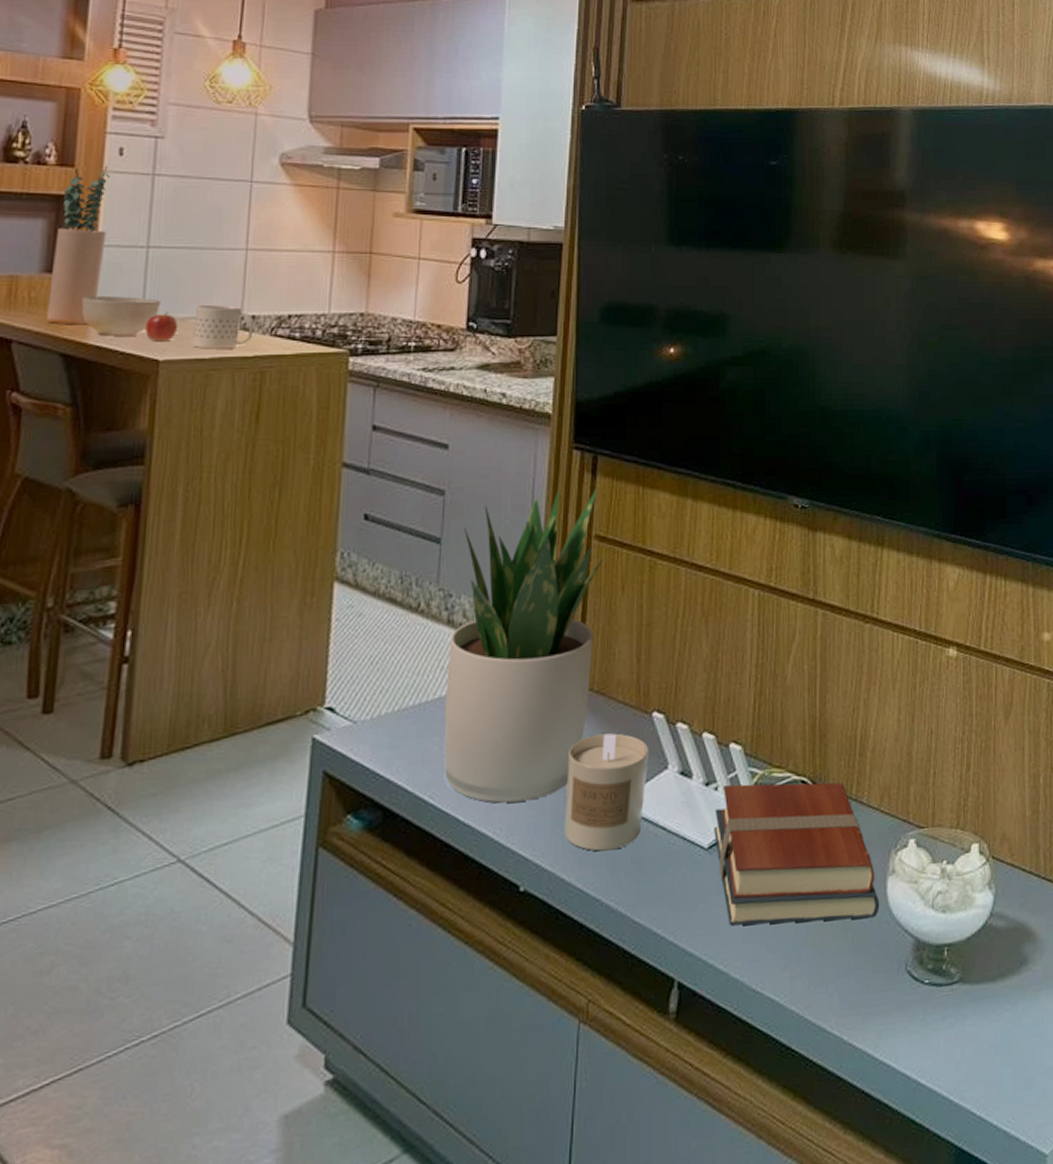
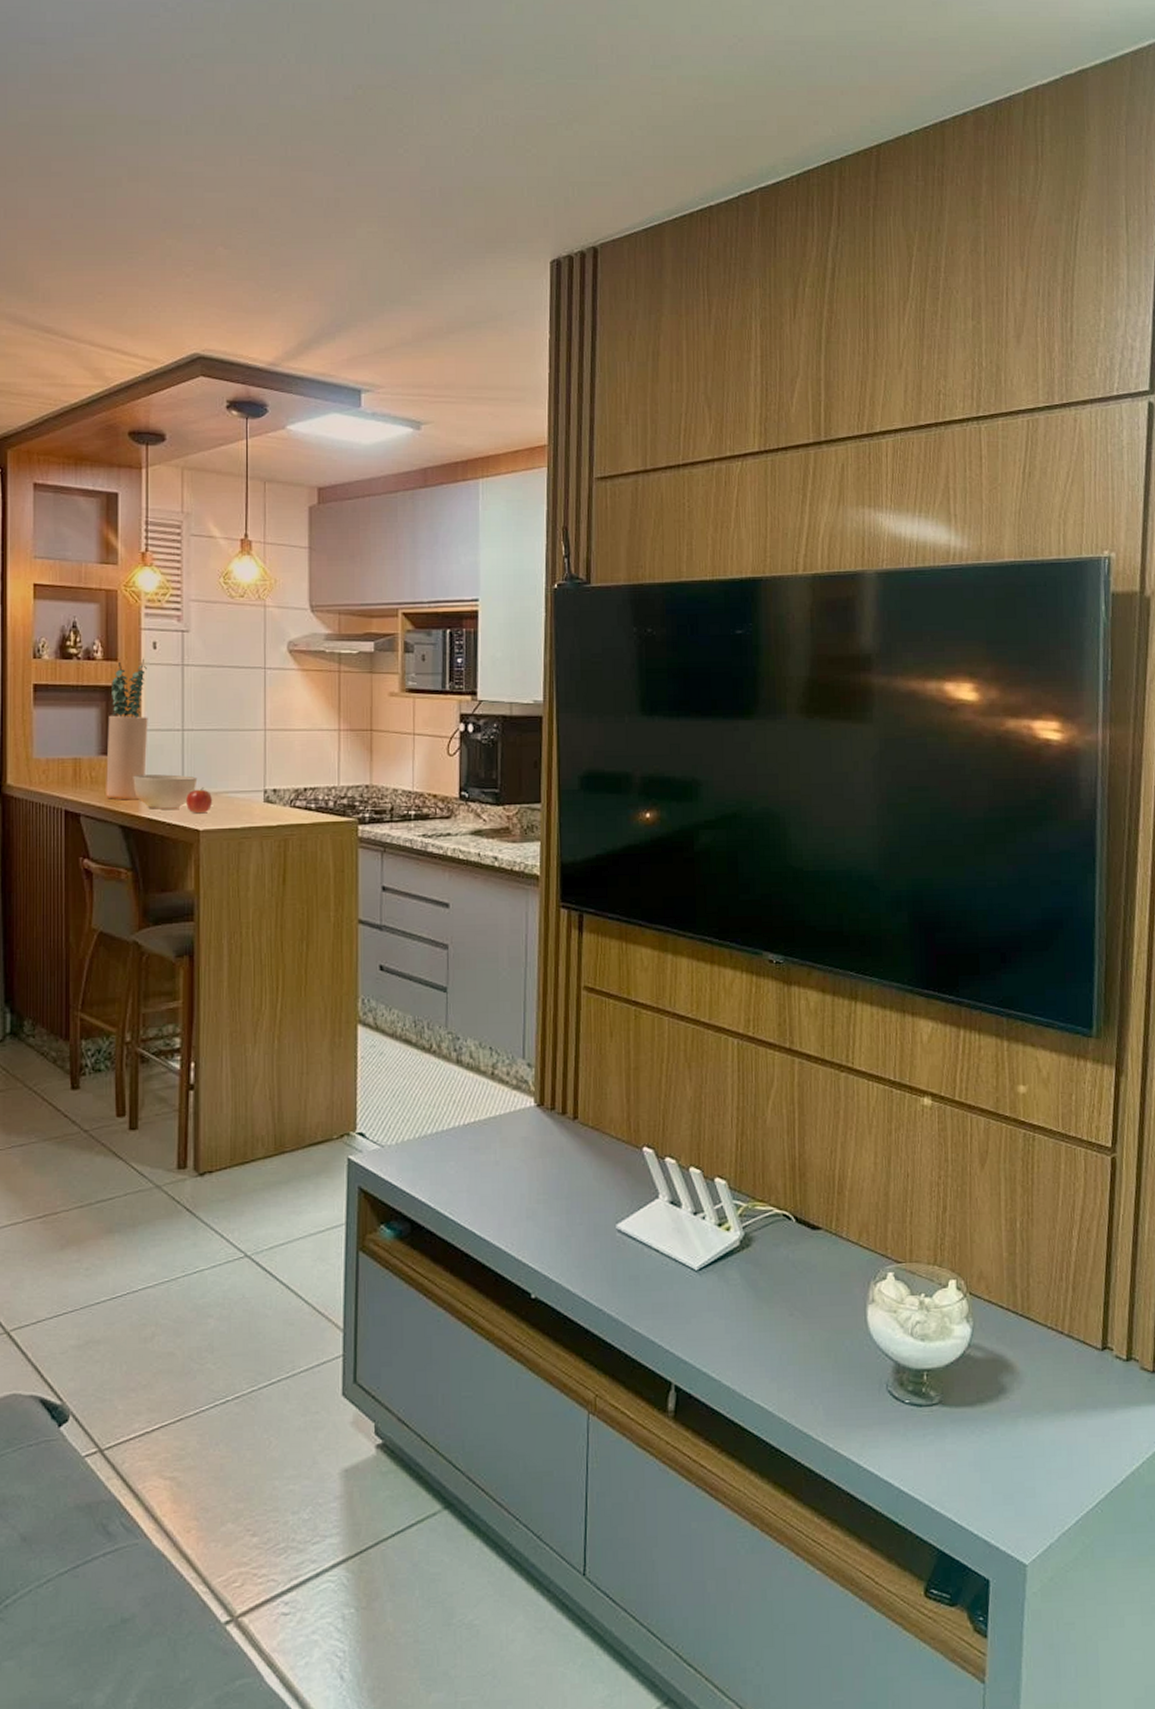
mug: present [192,306,255,349] -> none [226,781,276,820]
planter: present [444,489,605,803] -> none [458,945,594,1221]
candle: present [564,733,649,852] -> none [567,1164,641,1268]
books: present [714,782,880,926] -> none [703,1214,861,1342]

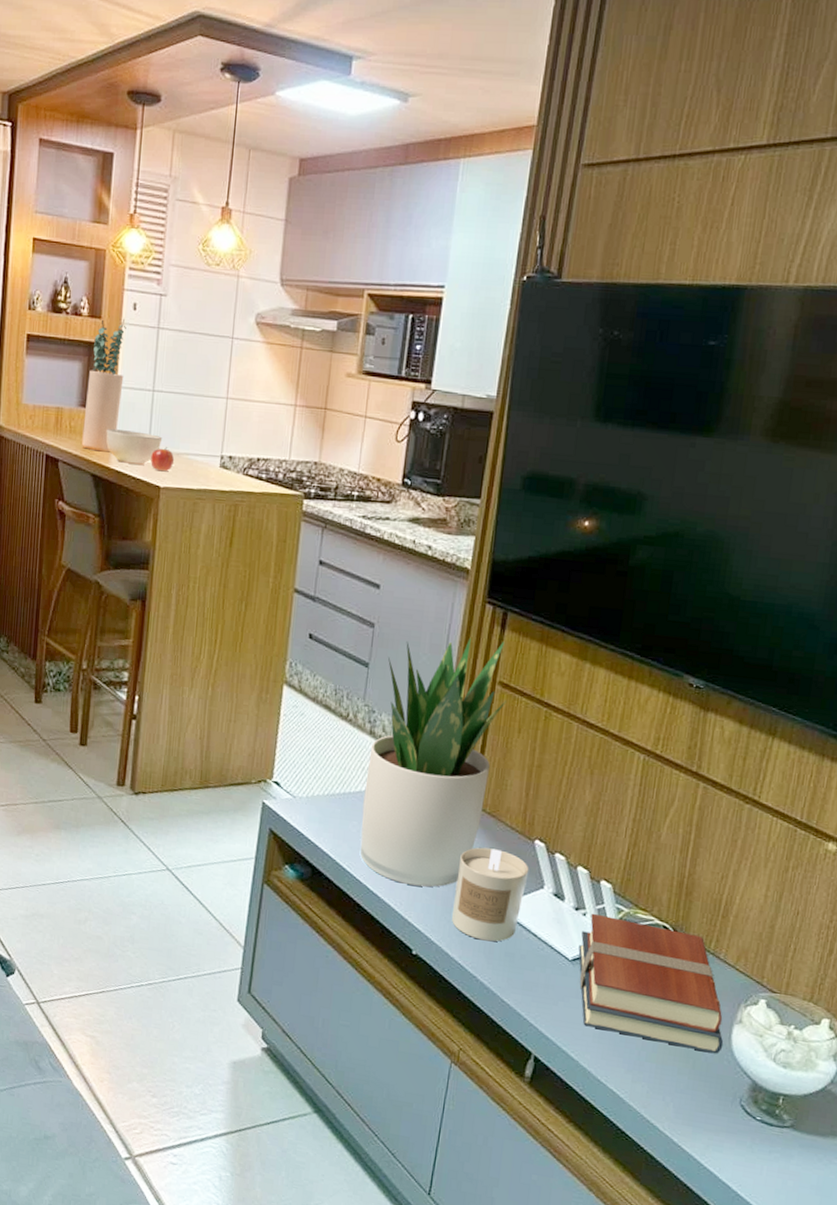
planter: none [458,945,594,1221] -> present [360,638,506,887]
candle: none [567,1164,641,1268] -> present [451,847,529,942]
books: none [703,1214,861,1342] -> present [578,913,724,1054]

